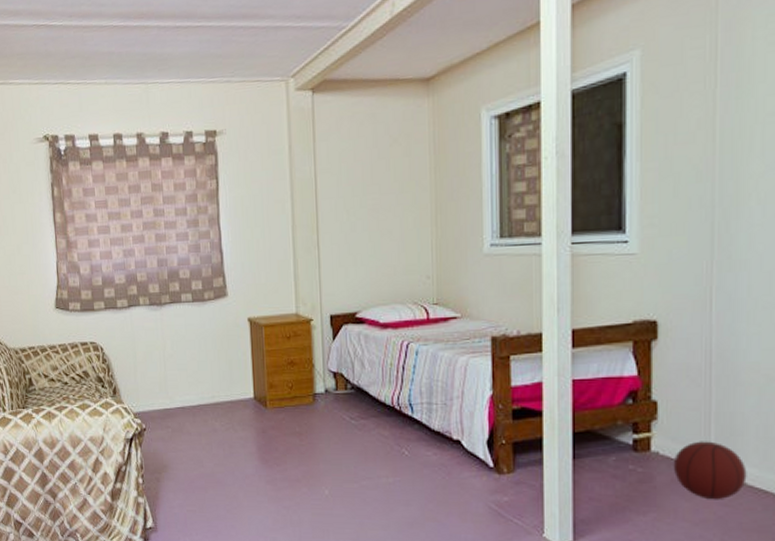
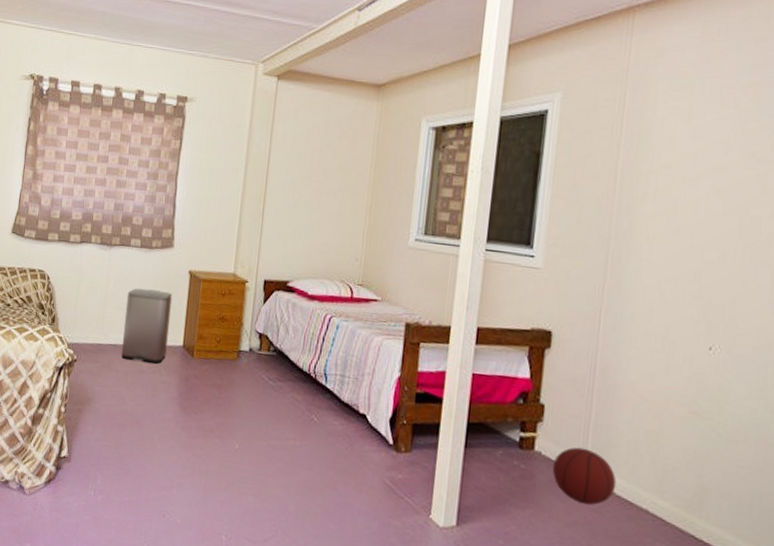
pedal bin: none [186,344,238,421] -> present [121,288,172,365]

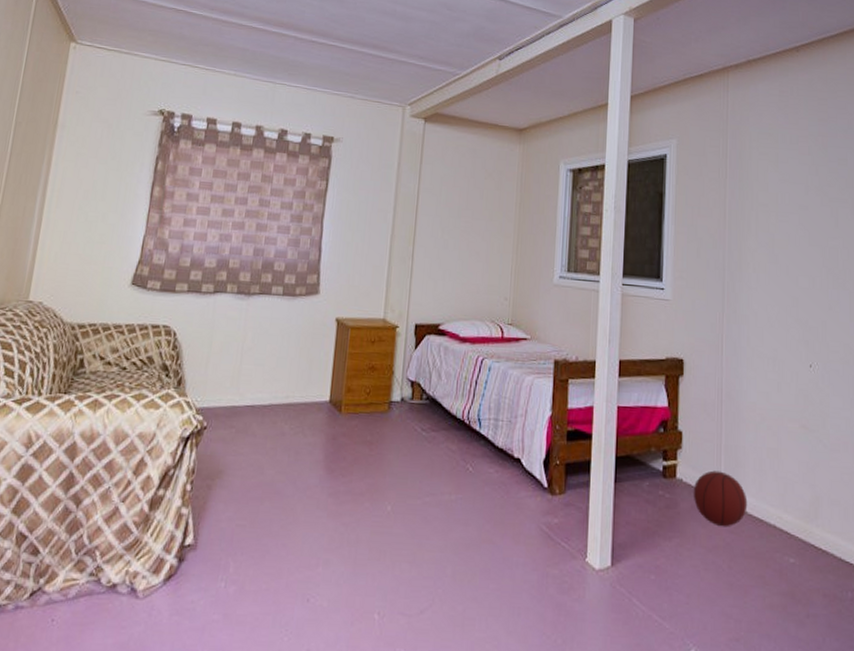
pedal bin: present [121,288,172,365] -> none [260,340,318,425]

